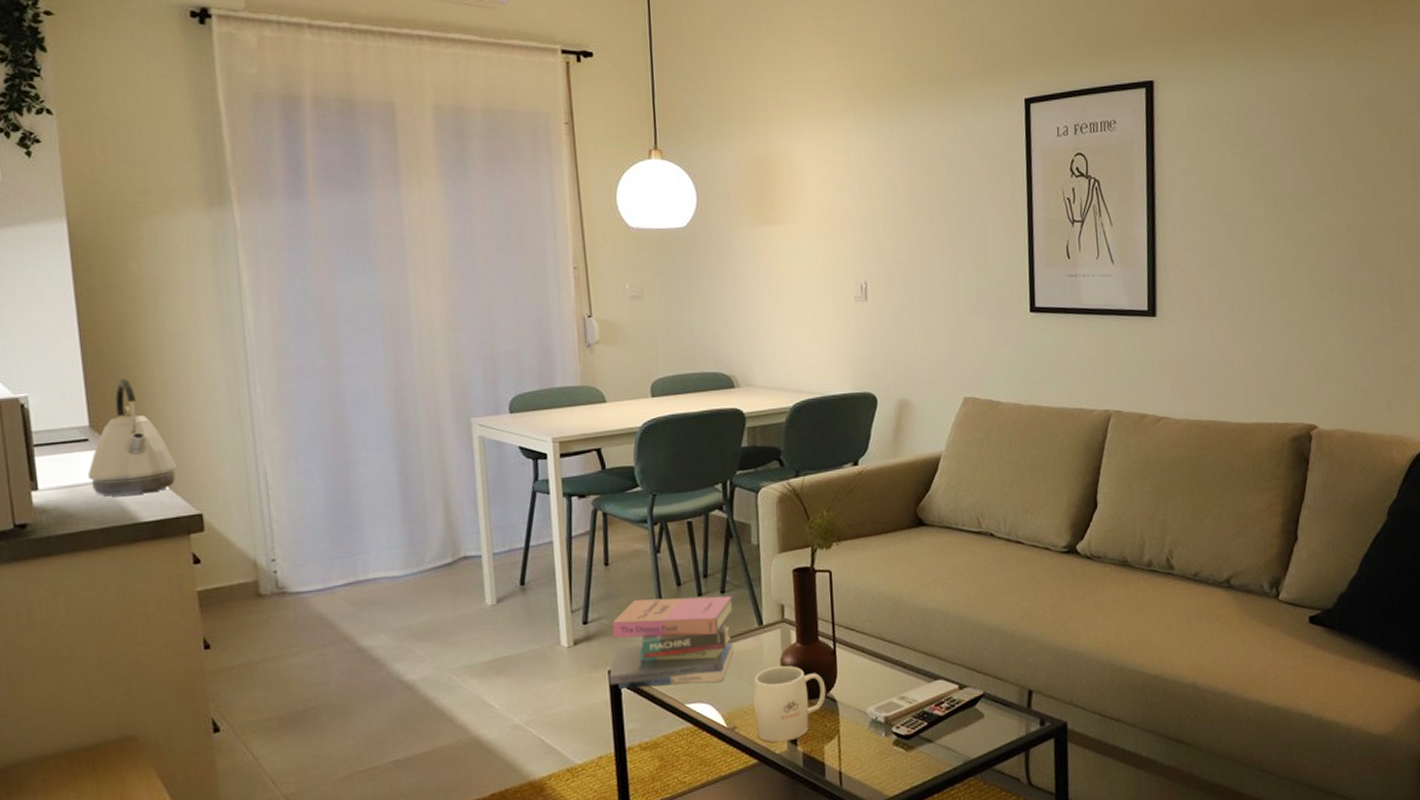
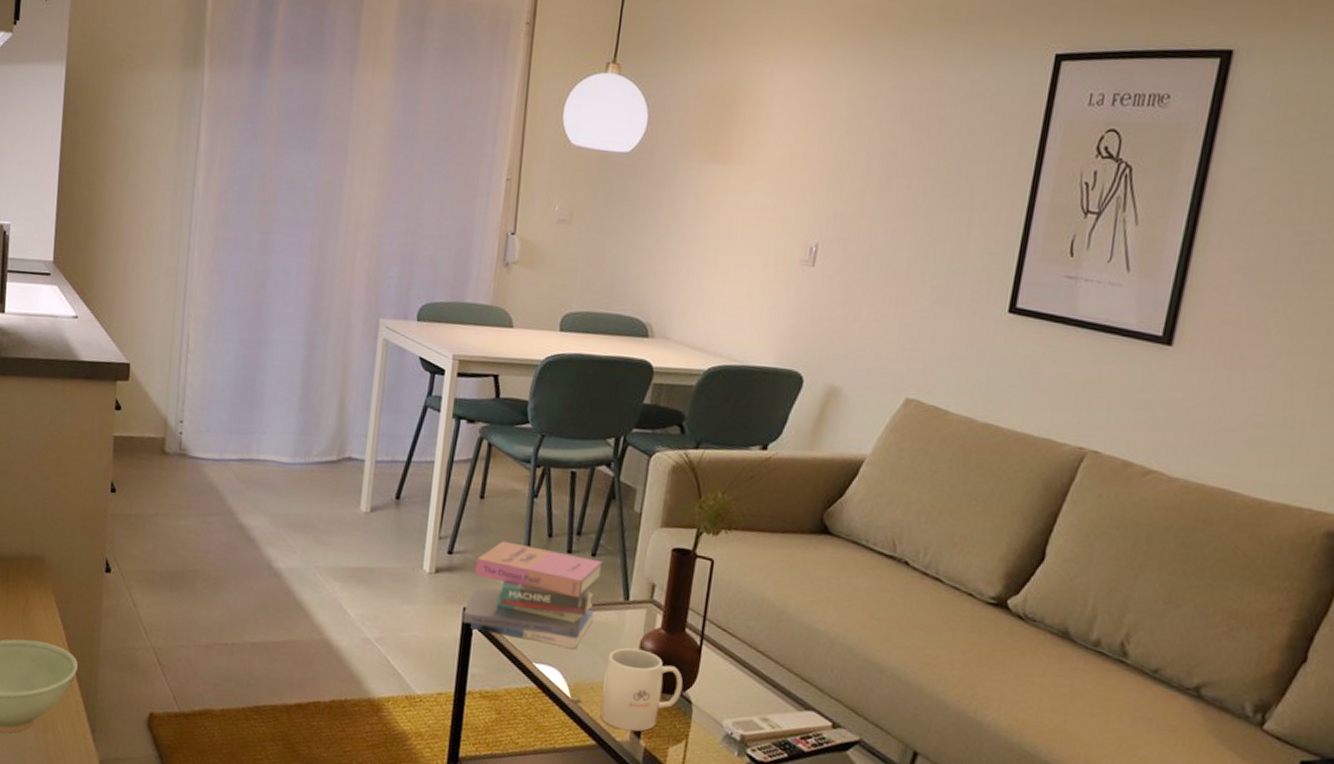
kettle: present [87,378,178,497] -> none [44,222,117,335]

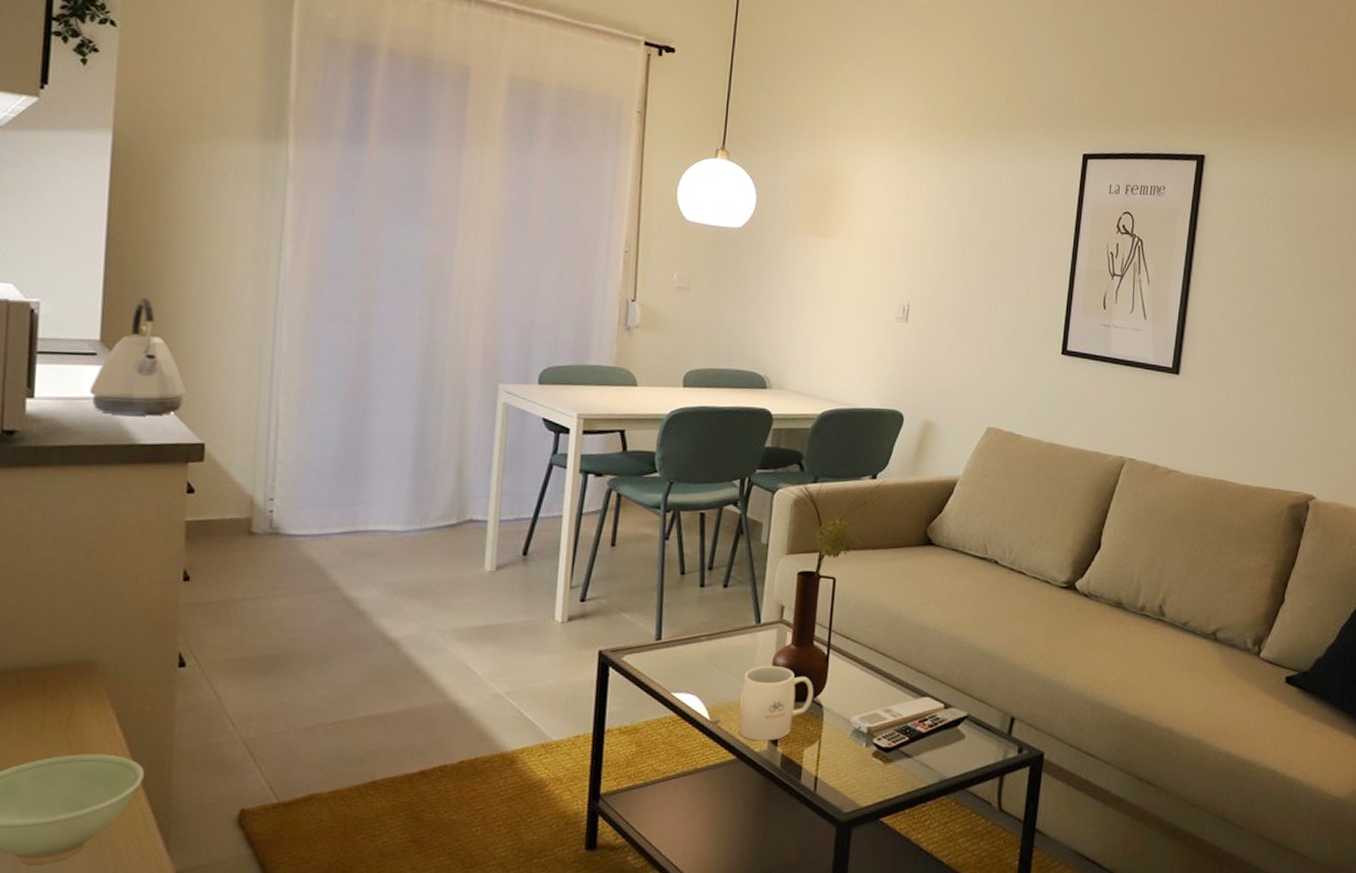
kettle: none [44,222,117,335] -> present [89,297,187,416]
books: present [462,540,603,649] -> none [598,583,734,674]

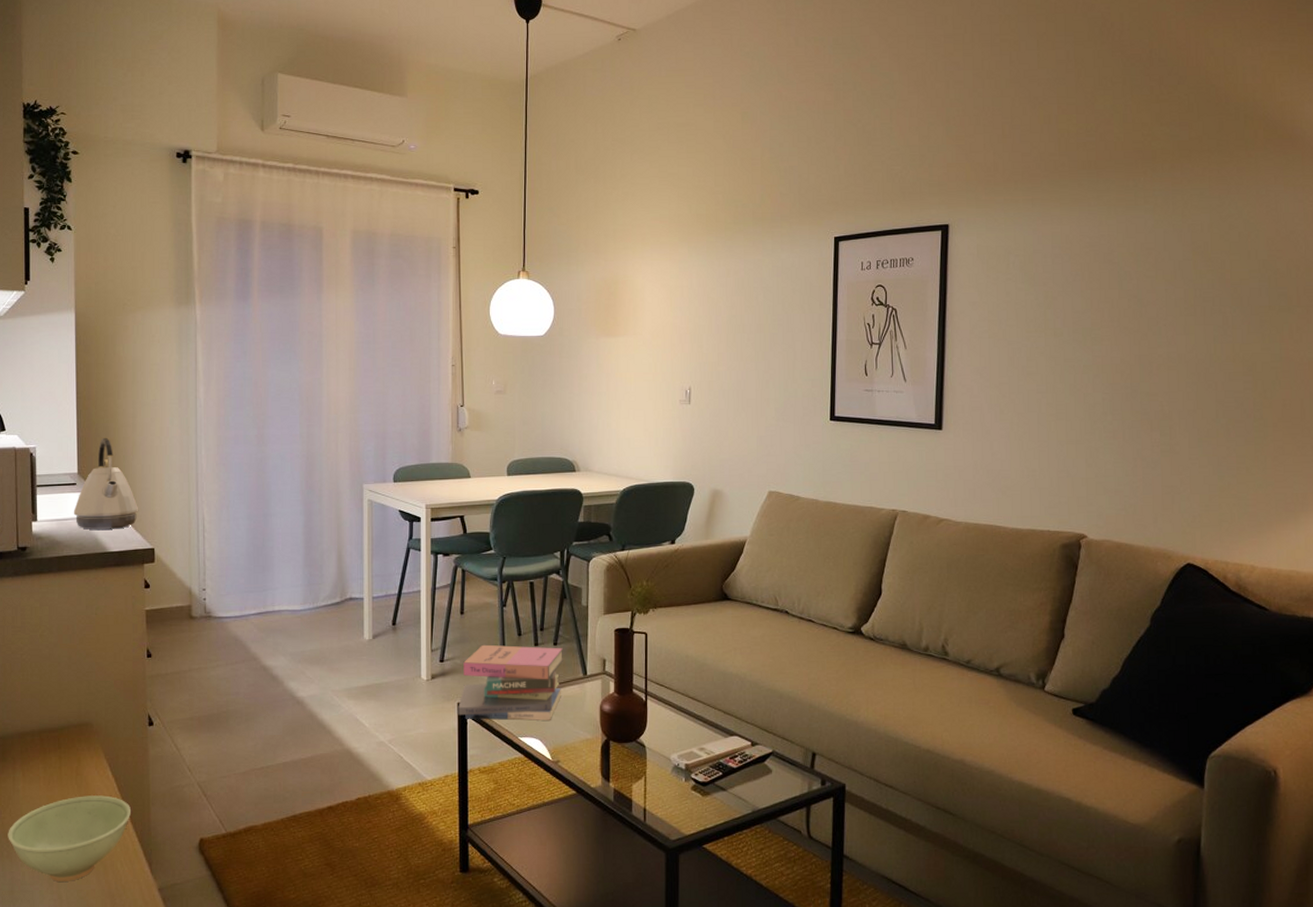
books: none [598,583,734,674] -> present [458,644,563,721]
mug: present [739,665,814,741] -> none [575,711,637,778]

